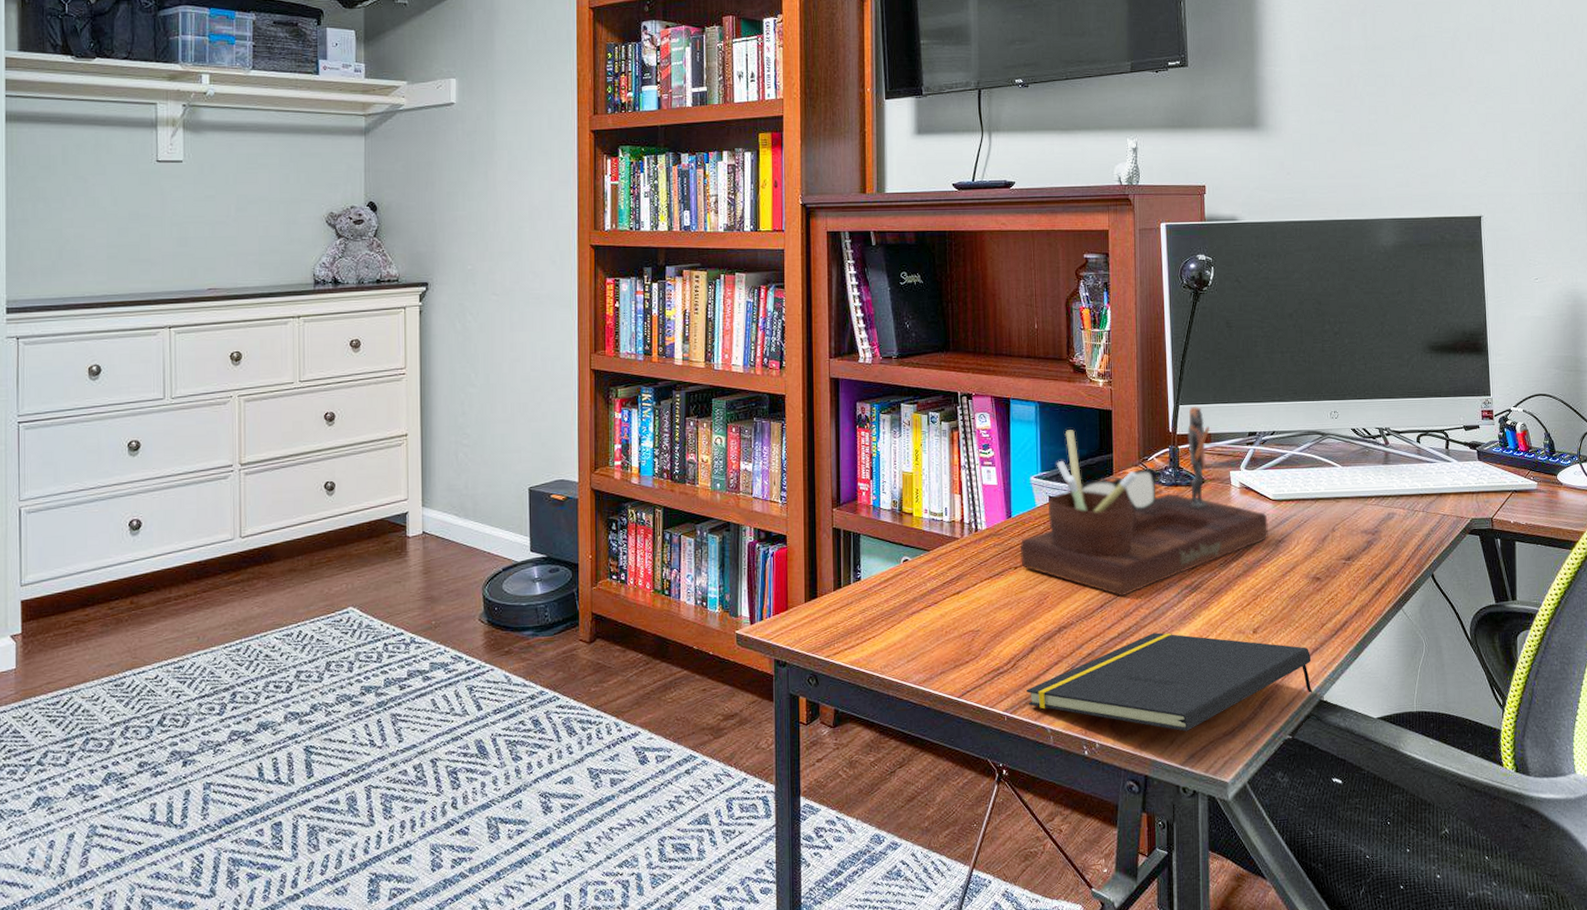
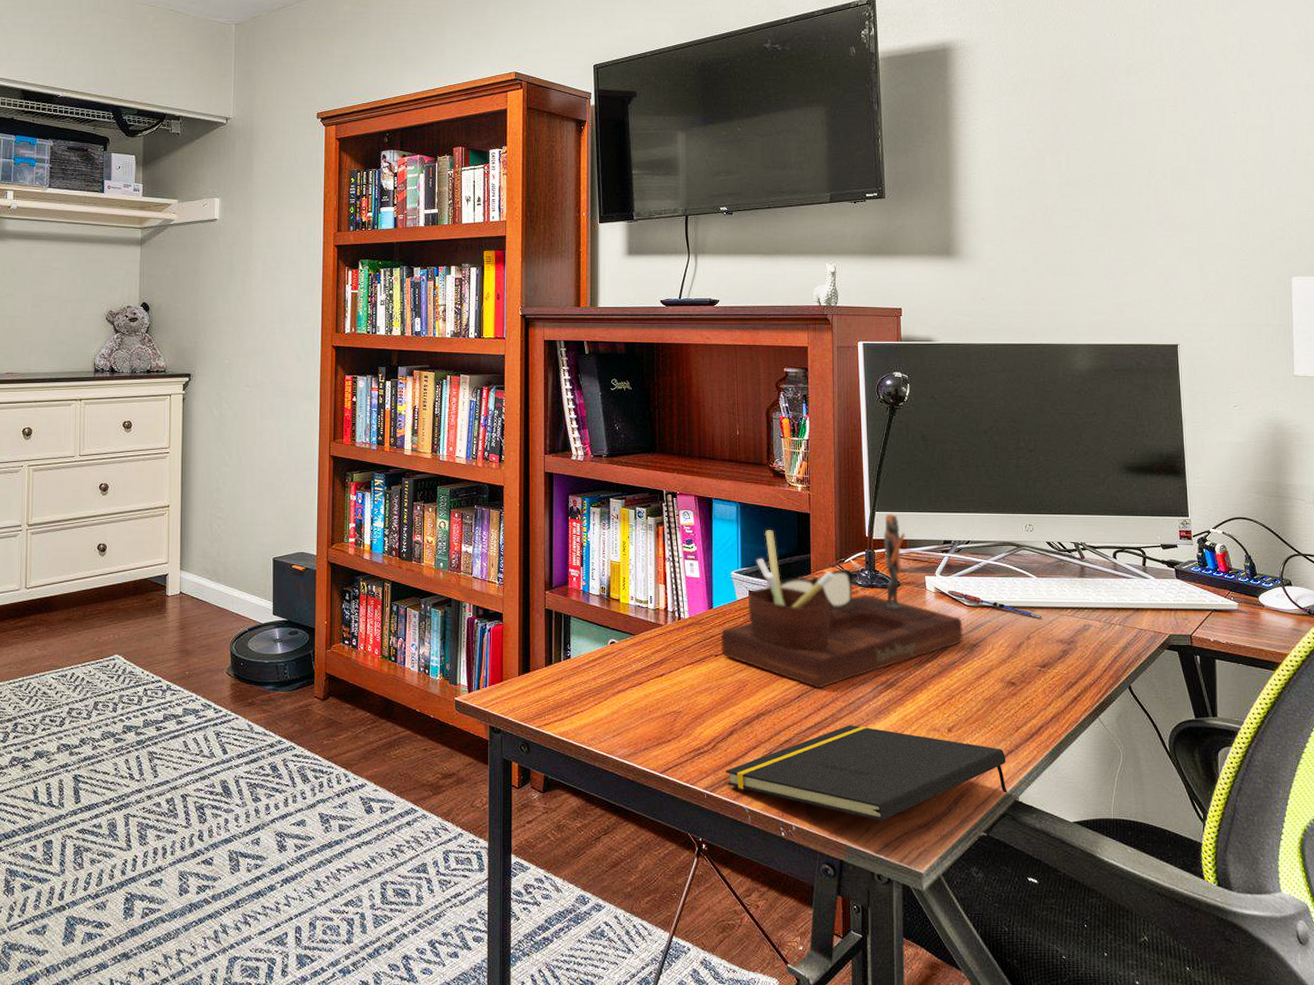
pen: none [1252,484,1347,509] -> present [947,590,1042,618]

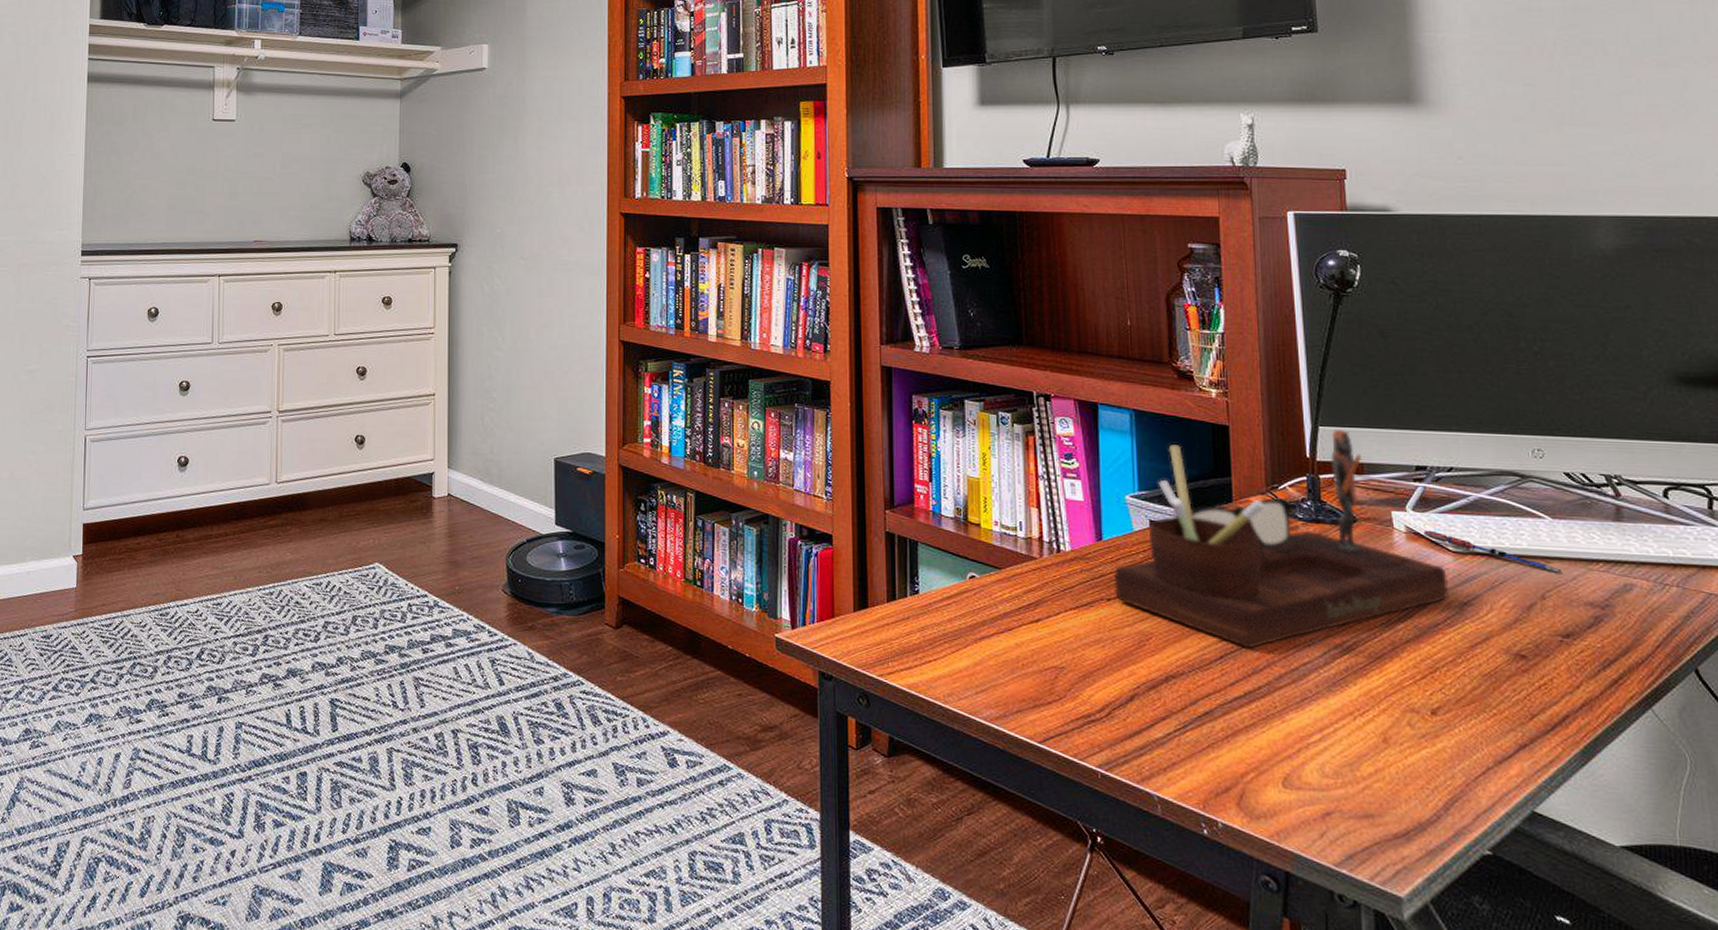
notepad: present [726,725,1008,821] -> none [1125,697,1522,825]

